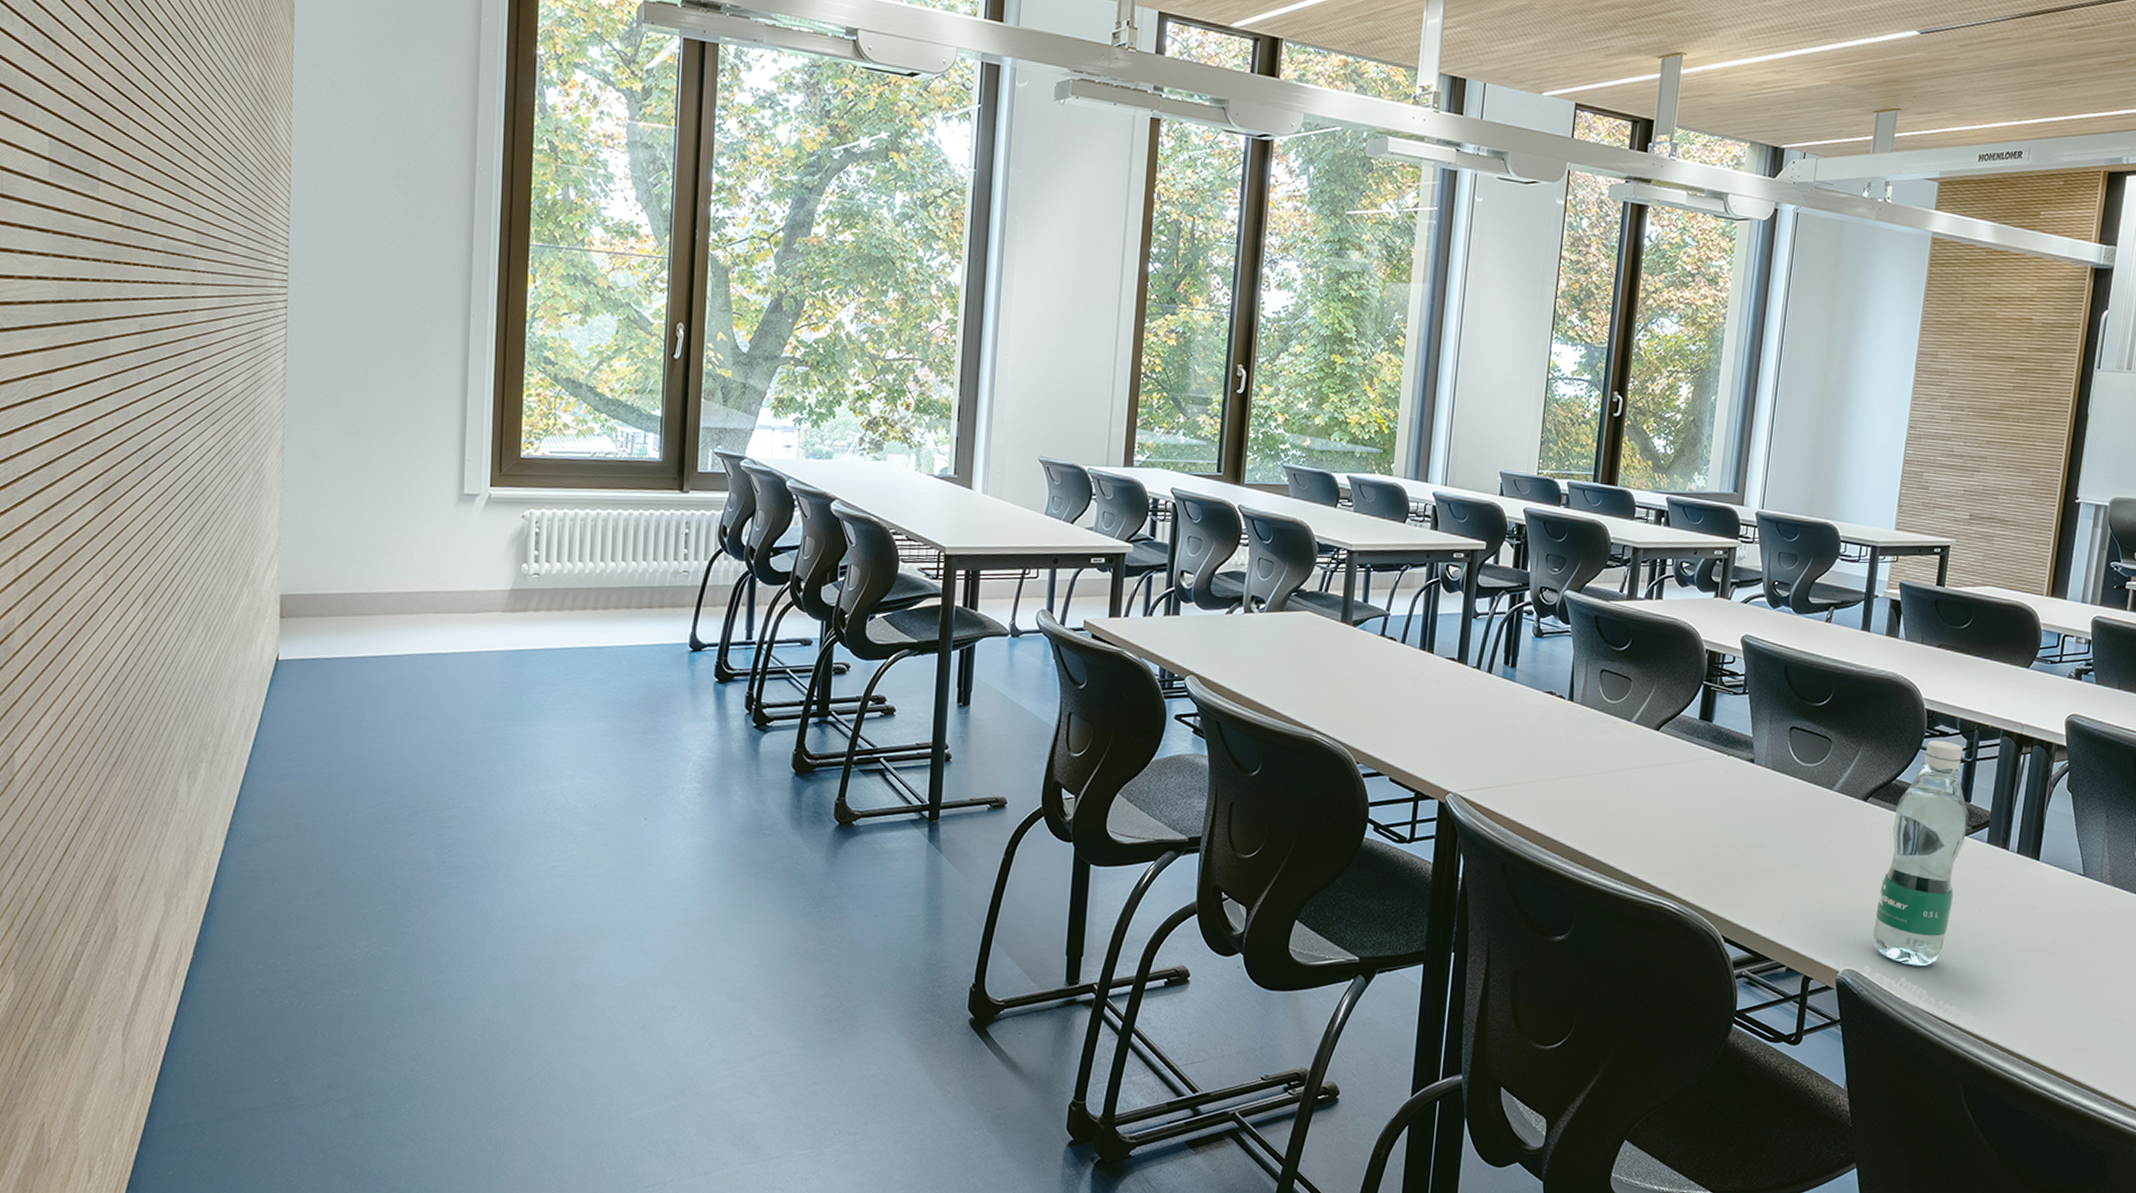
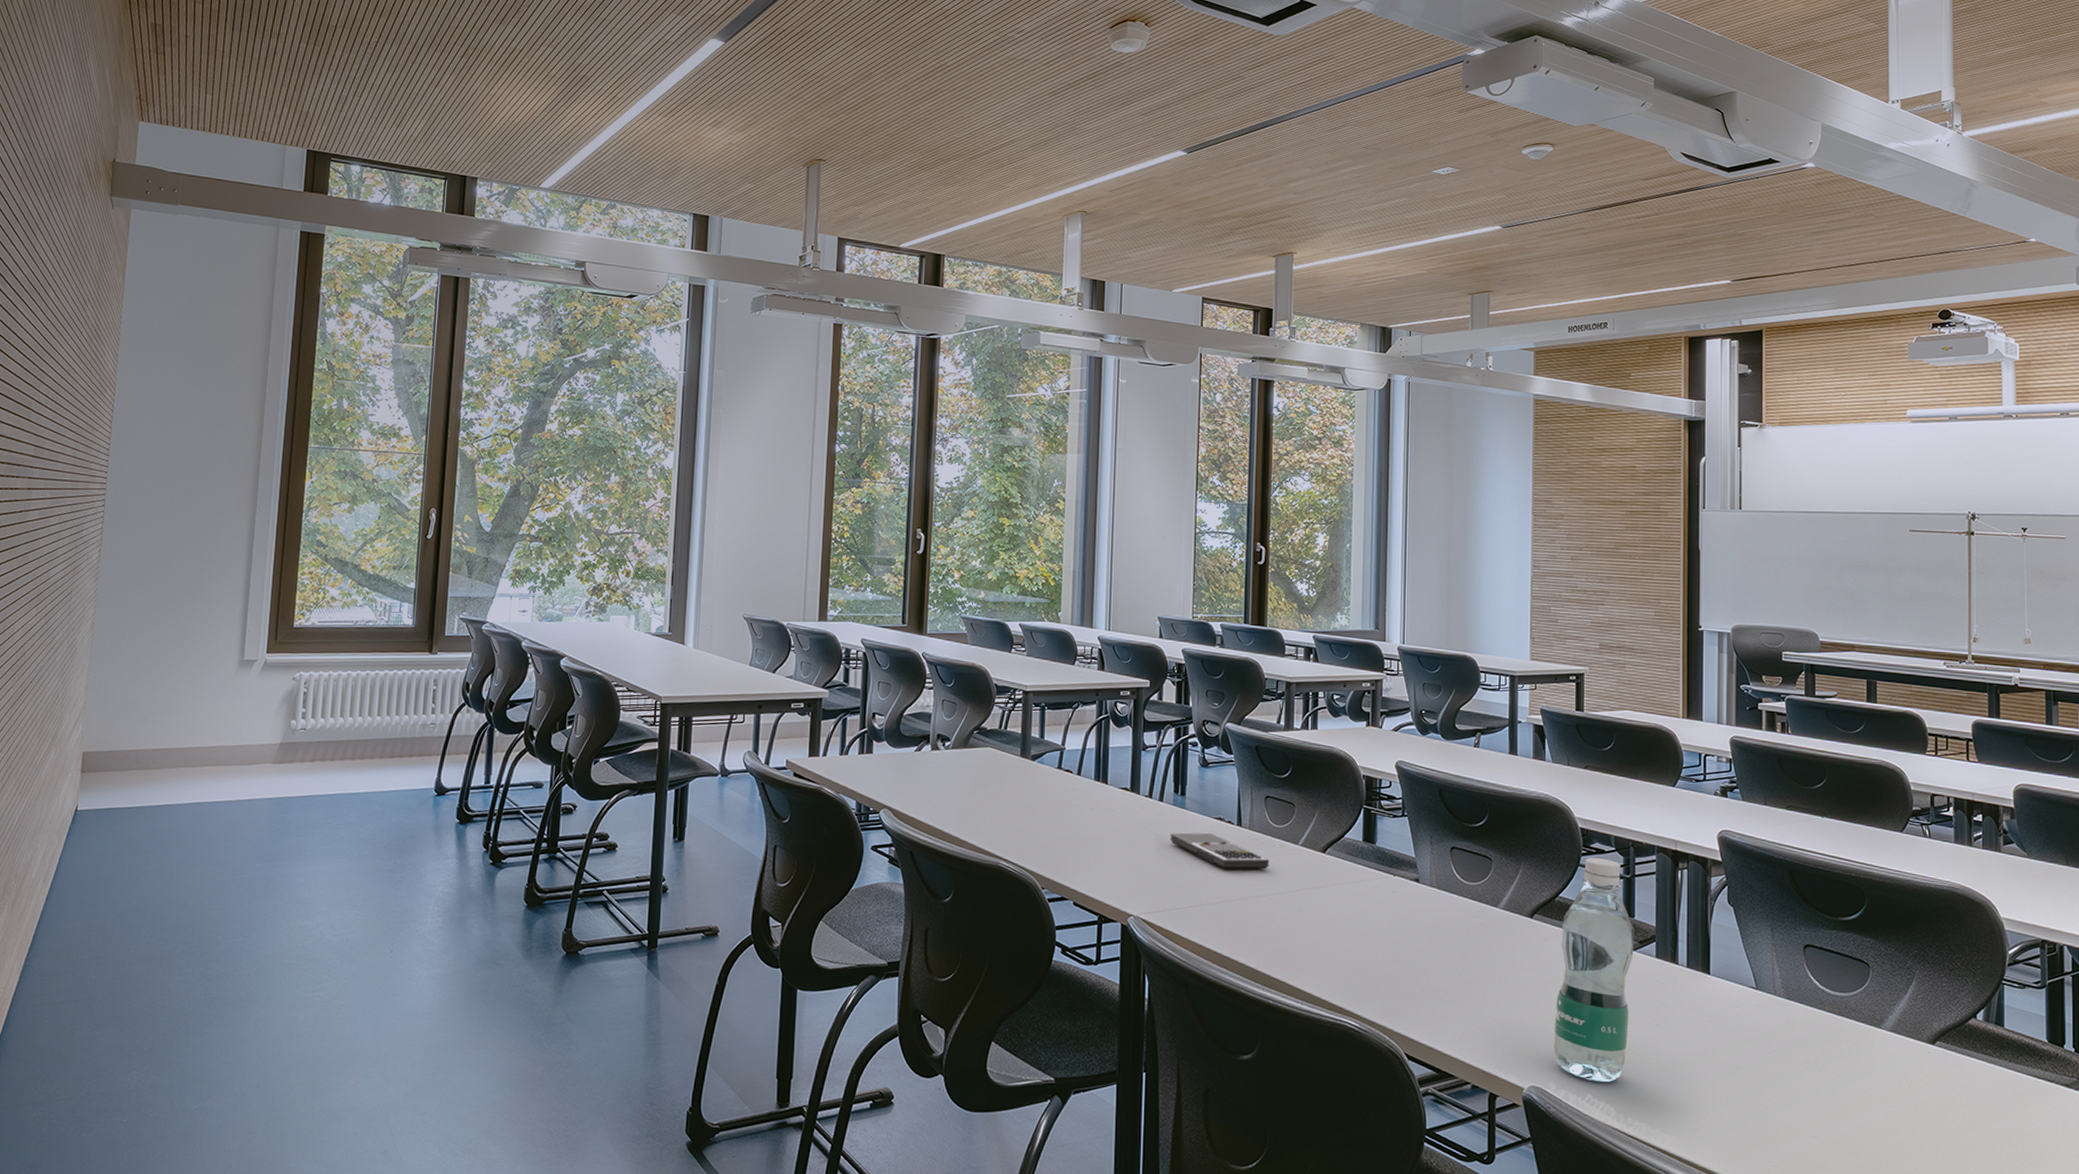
calculator: none [1496,707,1600,747] -> present [1170,832,1270,870]

